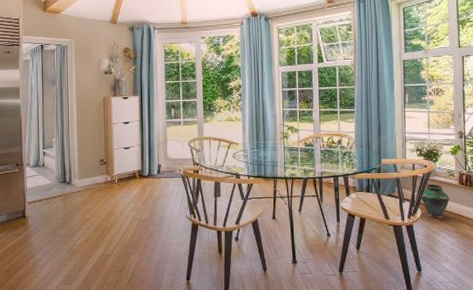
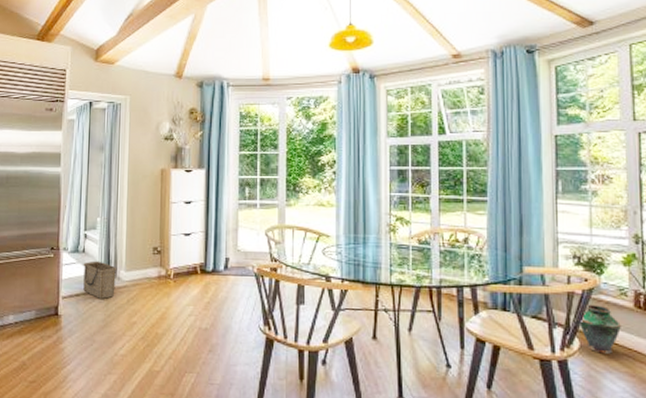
basket: none [43,172,72,202] -> present [83,261,117,299]

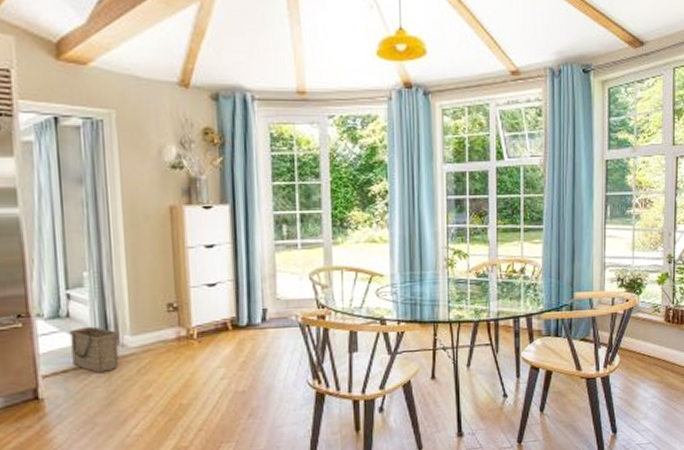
vase: present [578,304,621,354] -> none [619,322,653,366]

